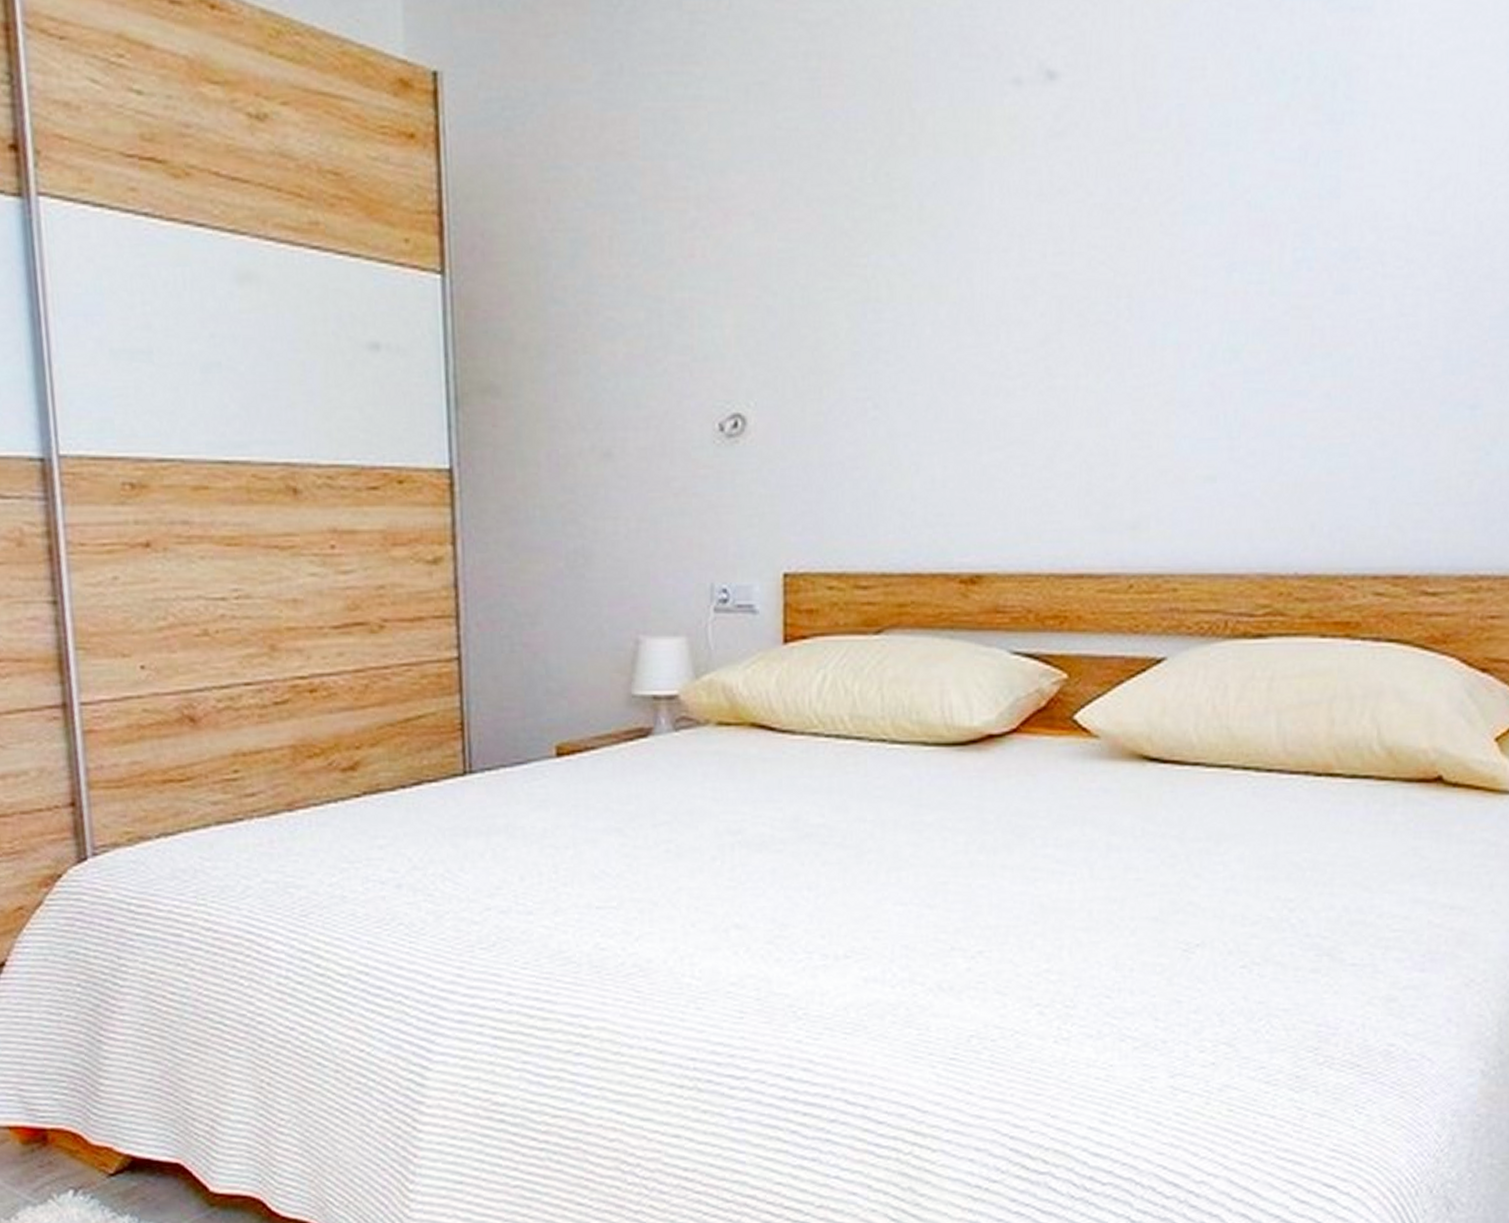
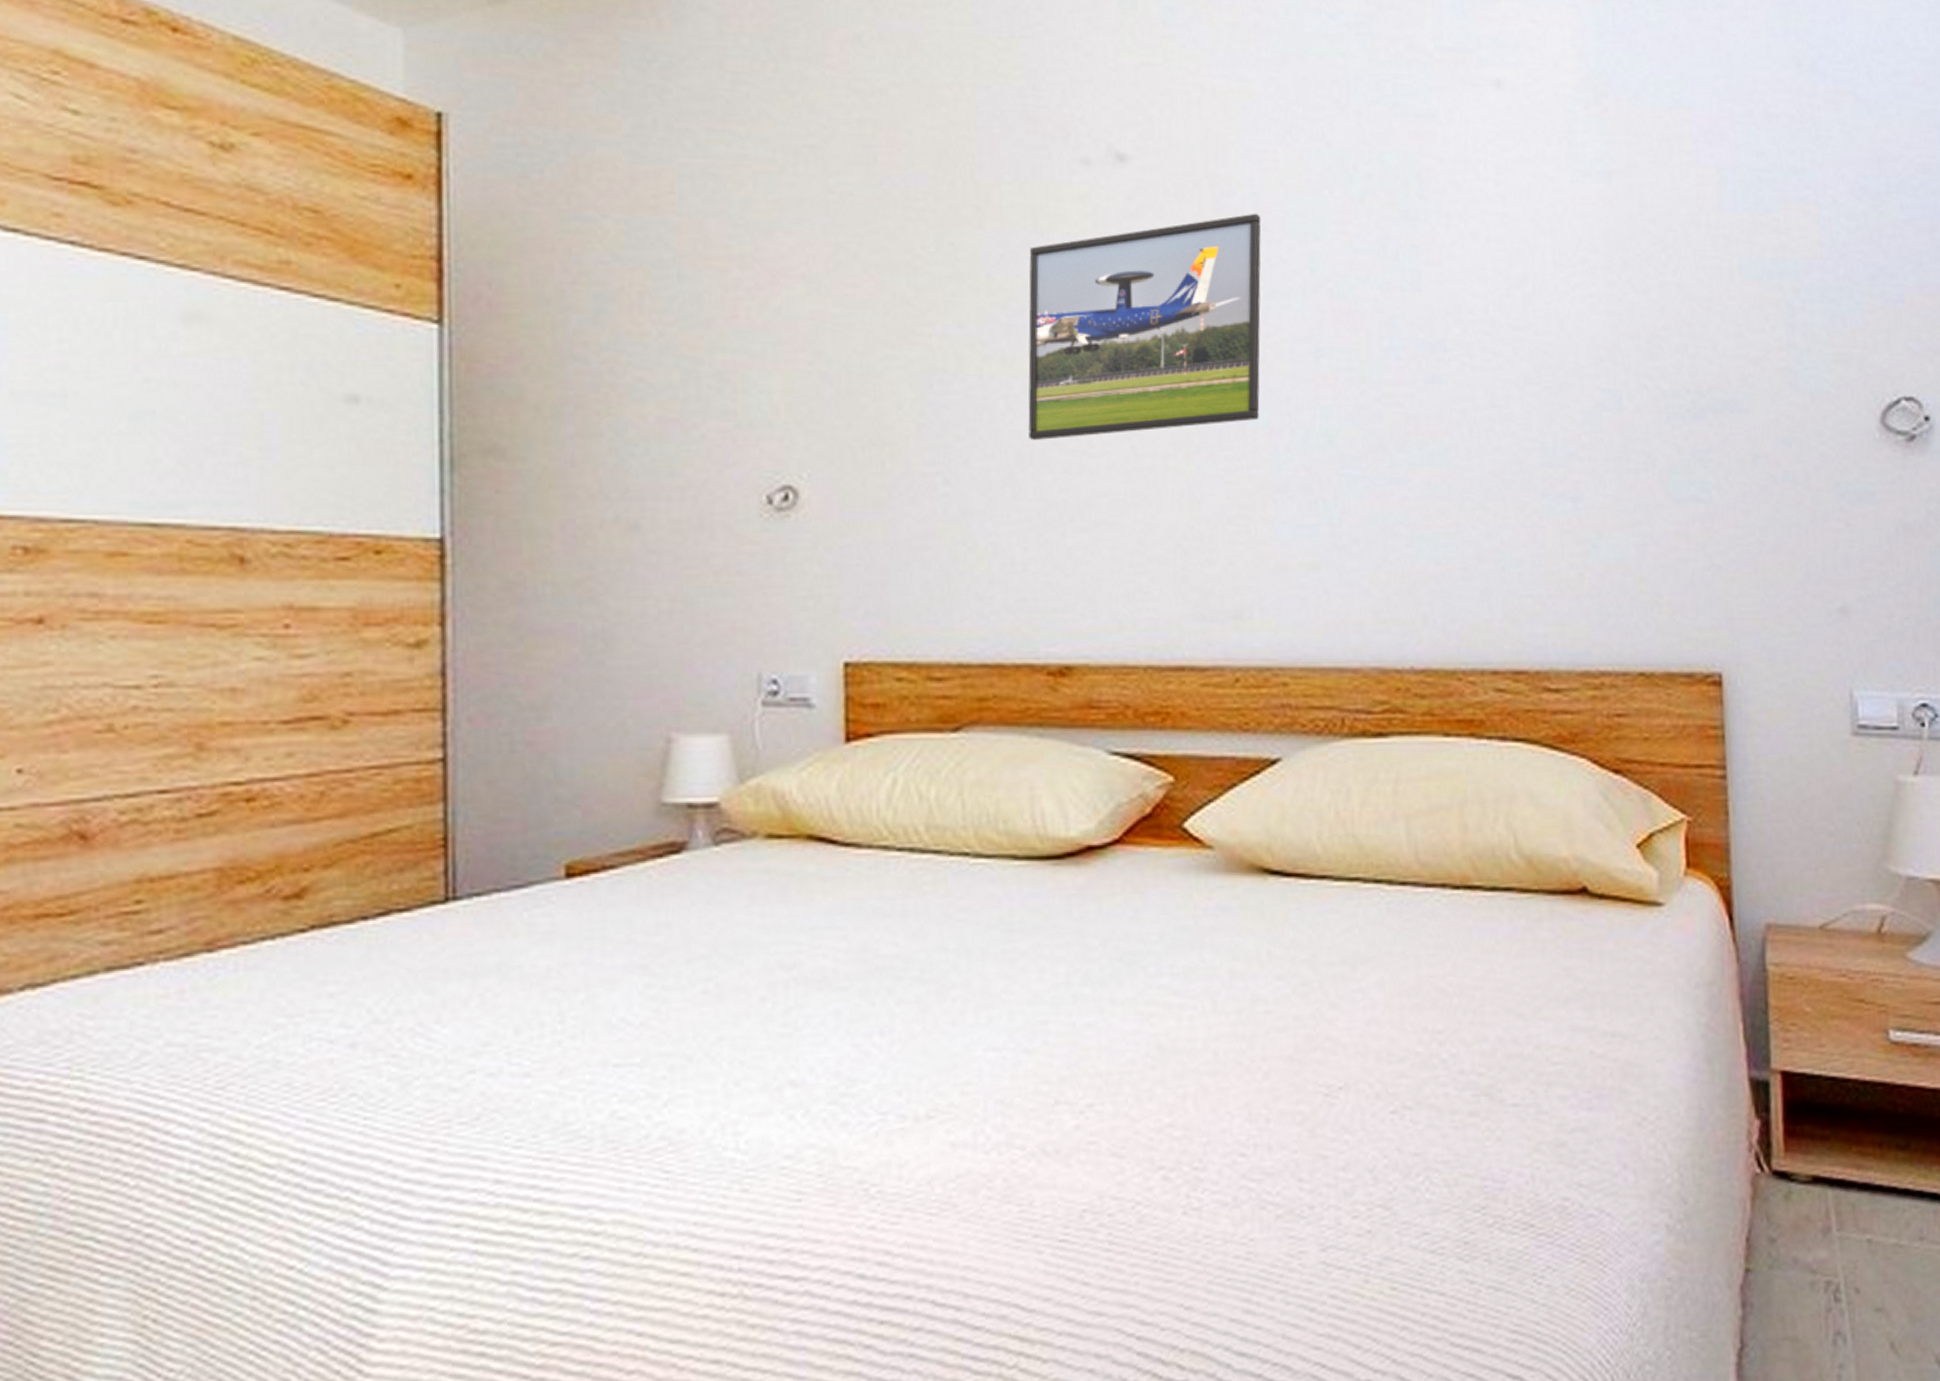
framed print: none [952,125,1185,365] -> present [1028,213,1262,441]

